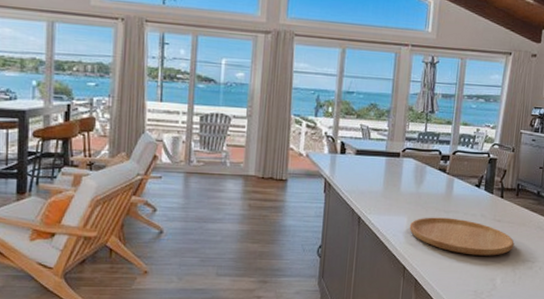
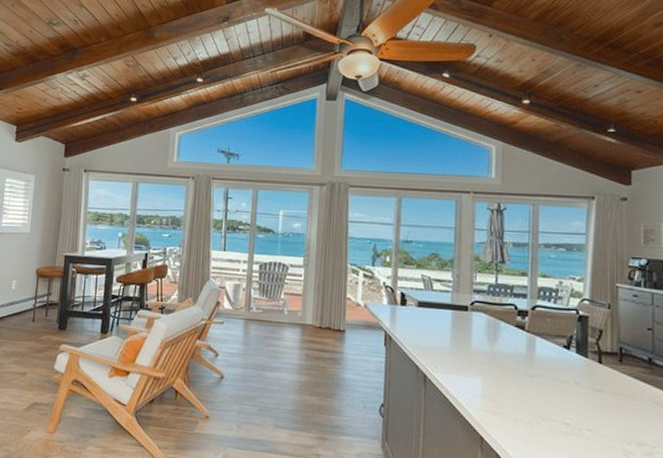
cutting board: present [409,217,515,256] -> none [485,380,624,435]

